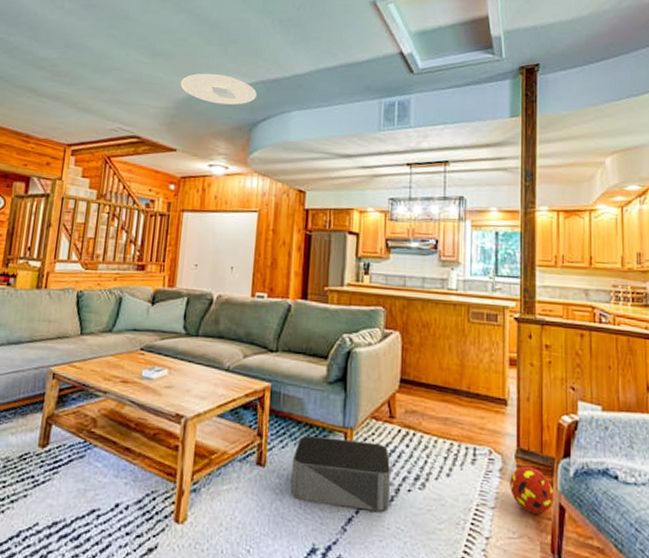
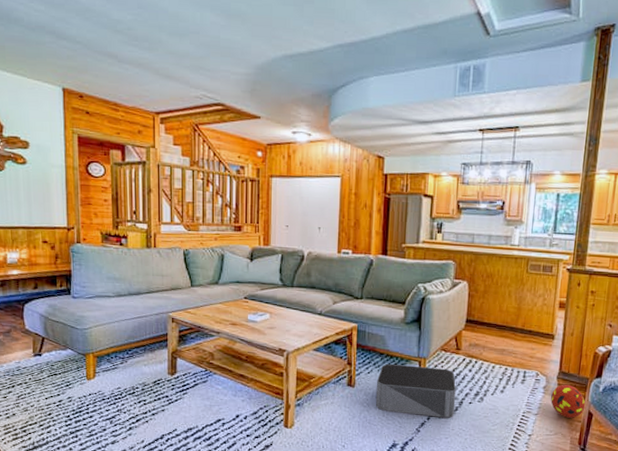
ceiling light: present [180,73,258,105] -> none [259,36,336,71]

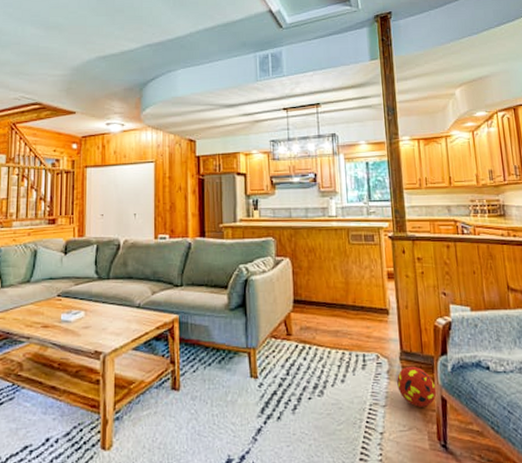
storage bin: present [376,363,456,418] -> none [204,358,294,420]

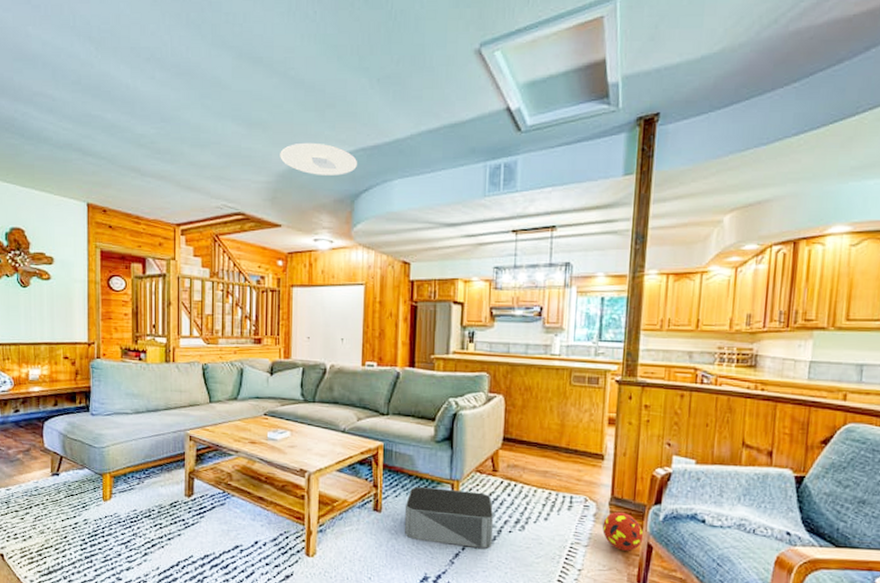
ceiling light: none [74,41,145,68] -> present [280,142,358,176]
storage bin: none [204,358,294,420] -> present [405,486,494,548]

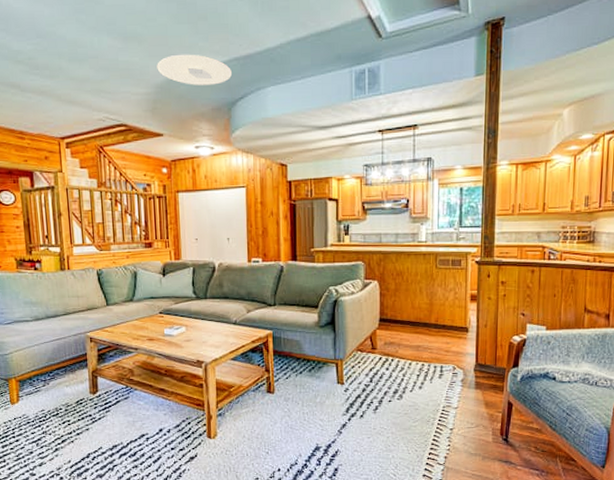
storage bin: present [405,486,494,548] -> none [296,367,375,418]
ball: present [602,511,644,551] -> none [470,376,505,409]

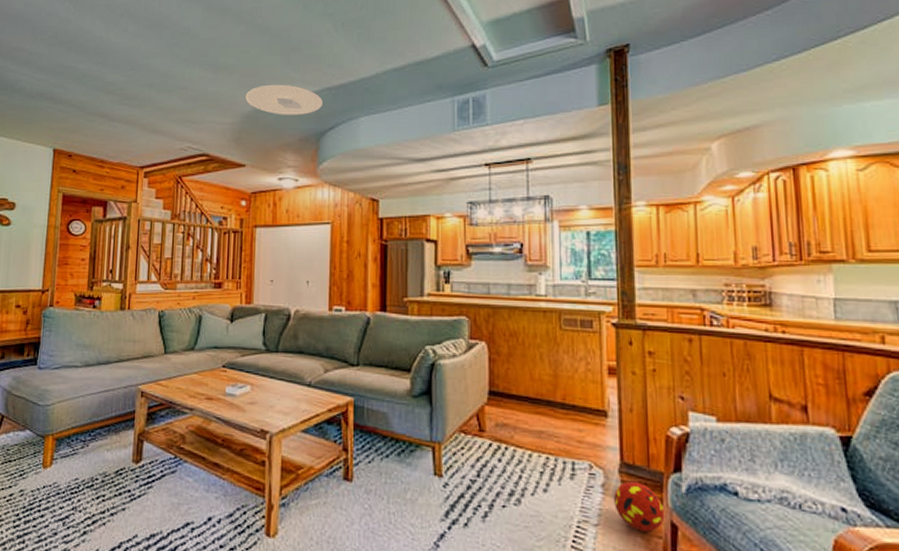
ball: none [470,376,505,409] -> present [614,481,665,532]

